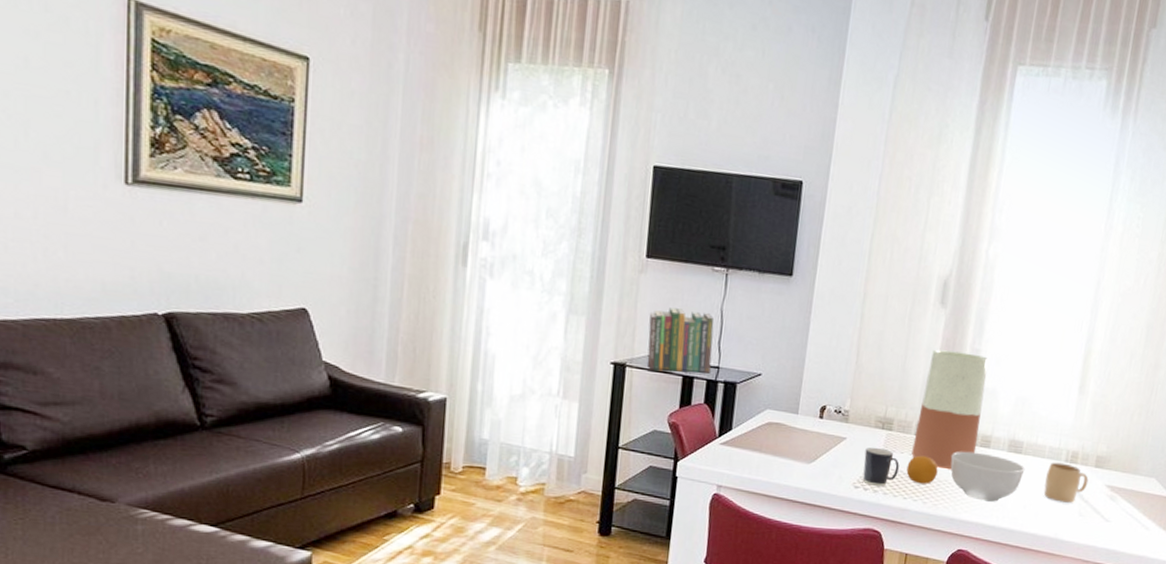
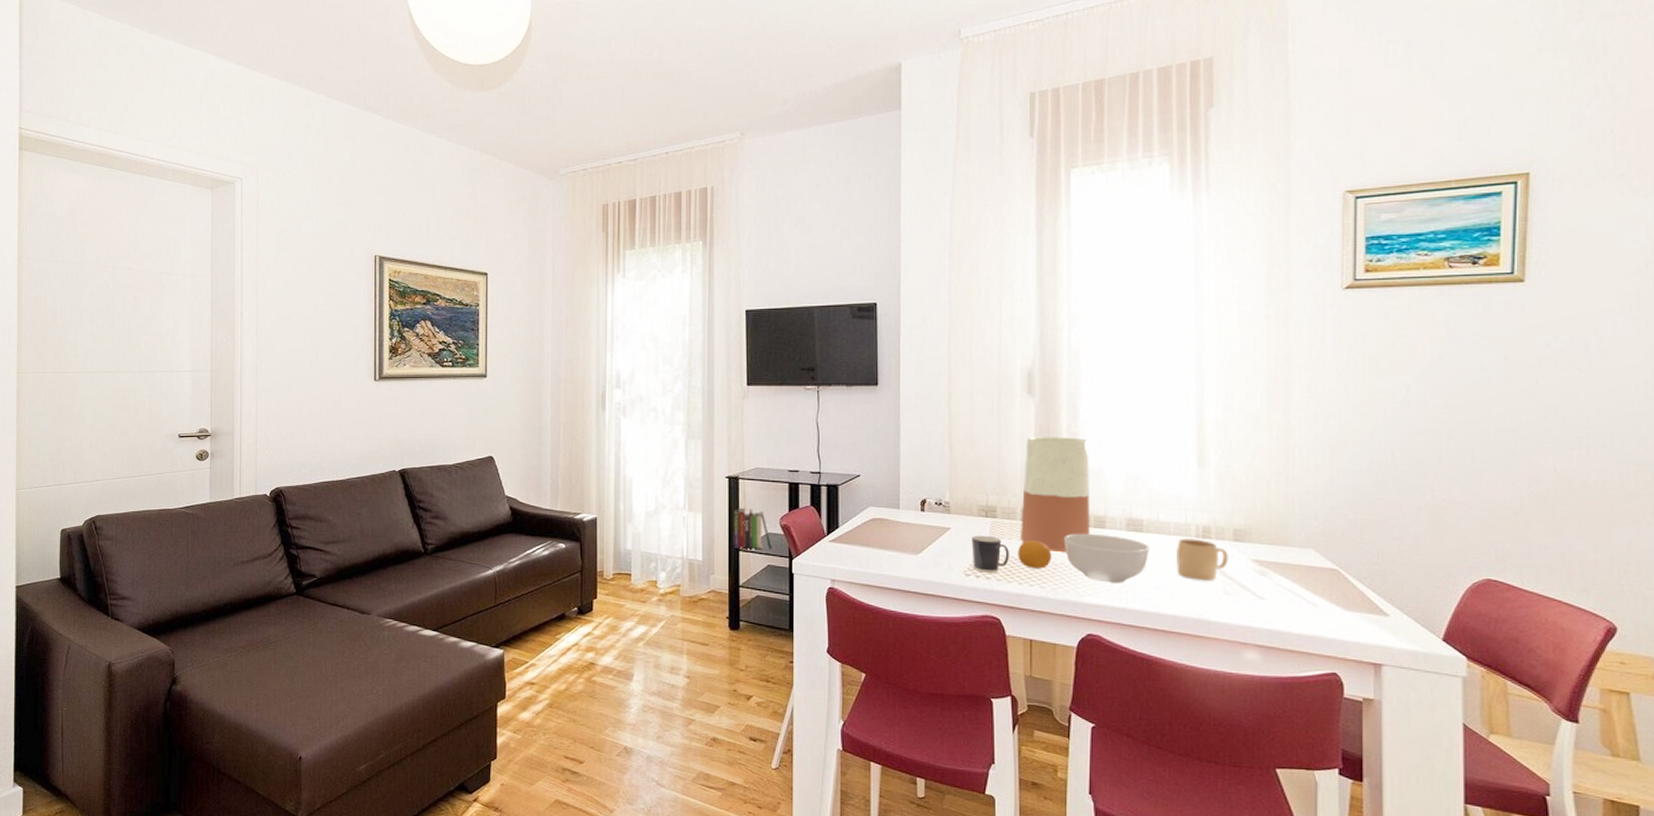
books: none [612,399,656,449] -> present [734,507,772,549]
books: present [647,307,714,374] -> none [755,425,813,482]

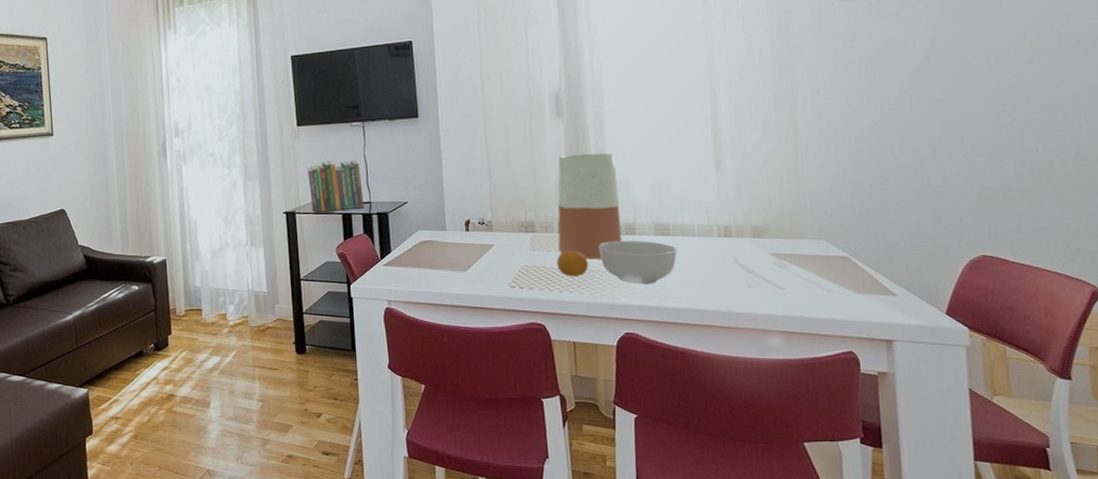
books: present [734,507,772,549] -> none [293,239,330,278]
books: none [755,425,813,482] -> present [308,160,364,215]
mug: present [971,535,1009,574] -> none [514,249,550,284]
mug: present [1175,538,1229,580] -> none [701,238,749,276]

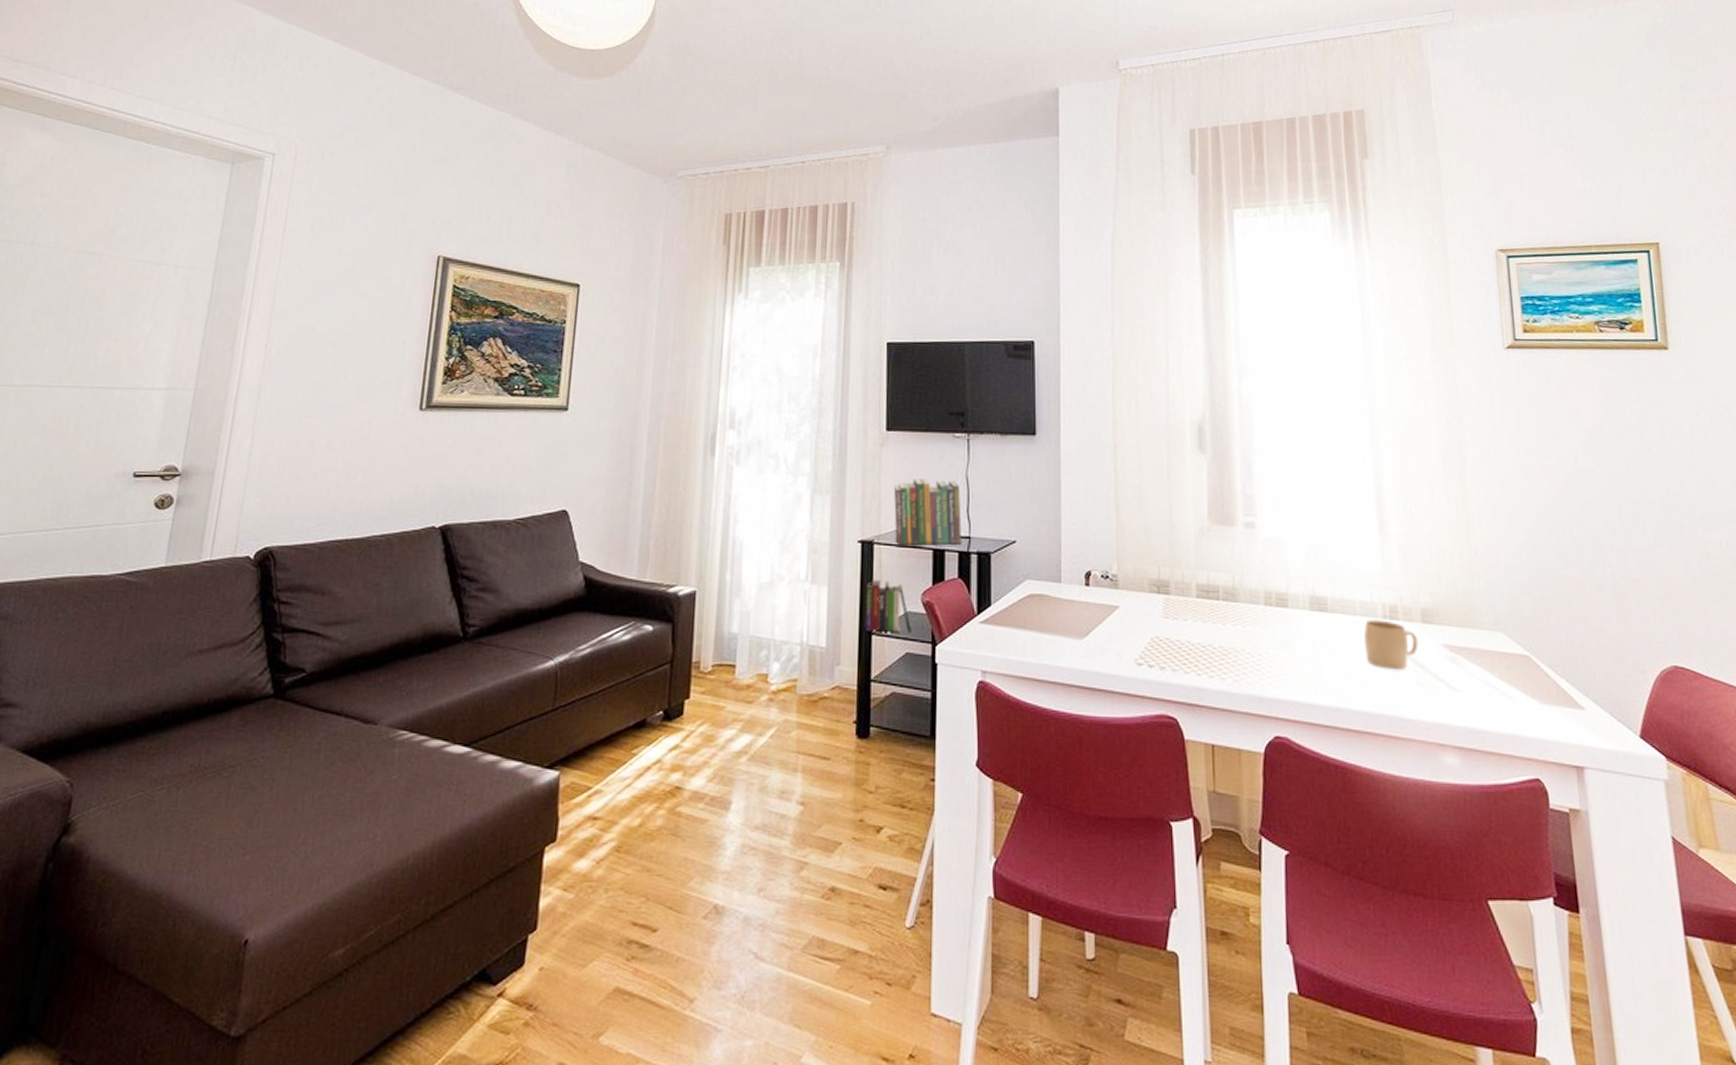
books: none [293,239,330,278] -> present [865,579,911,633]
fruit: present [557,250,588,276] -> none [1194,621,1232,656]
vase: present [558,153,622,260] -> none [1196,499,1272,637]
bowl: present [598,240,677,285] -> none [1243,613,1336,673]
mug: none [701,238,749,276] -> present [1363,619,1419,669]

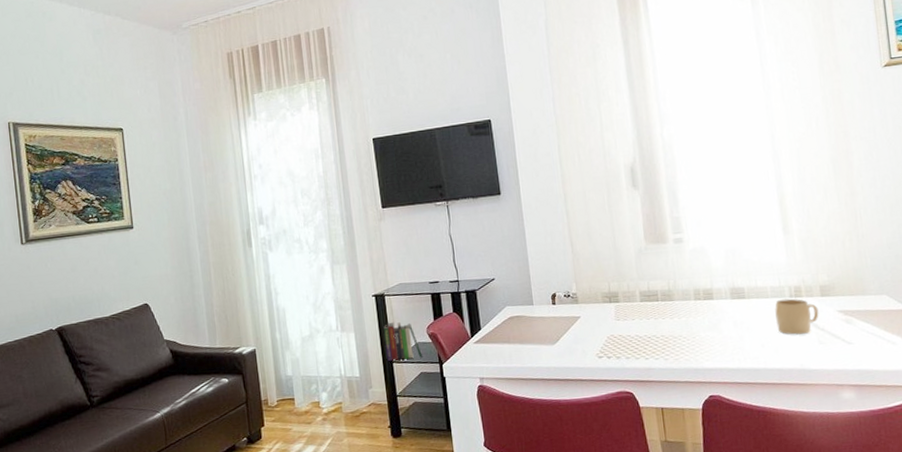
books: present [894,479,962,548] -> none [394,240,452,296]

